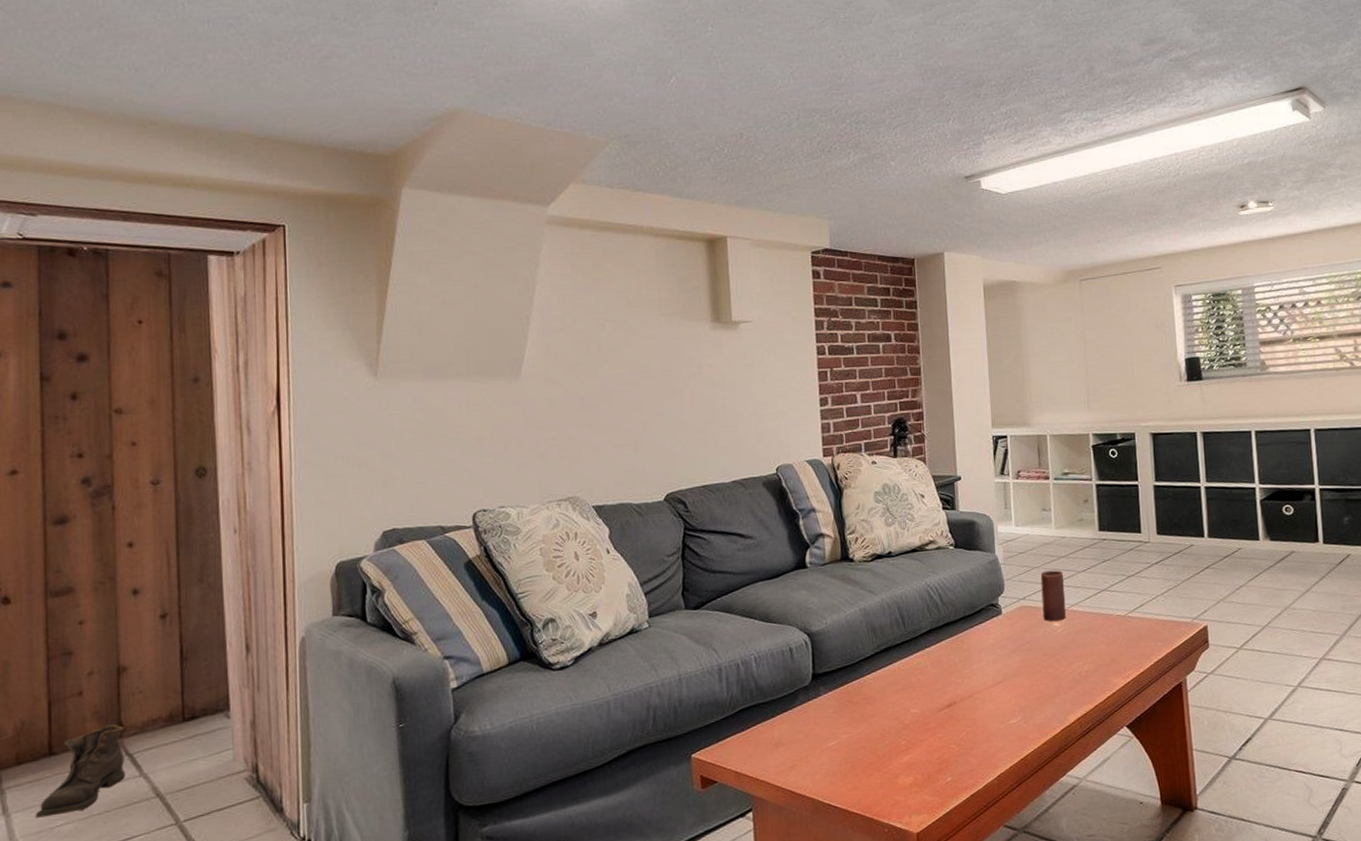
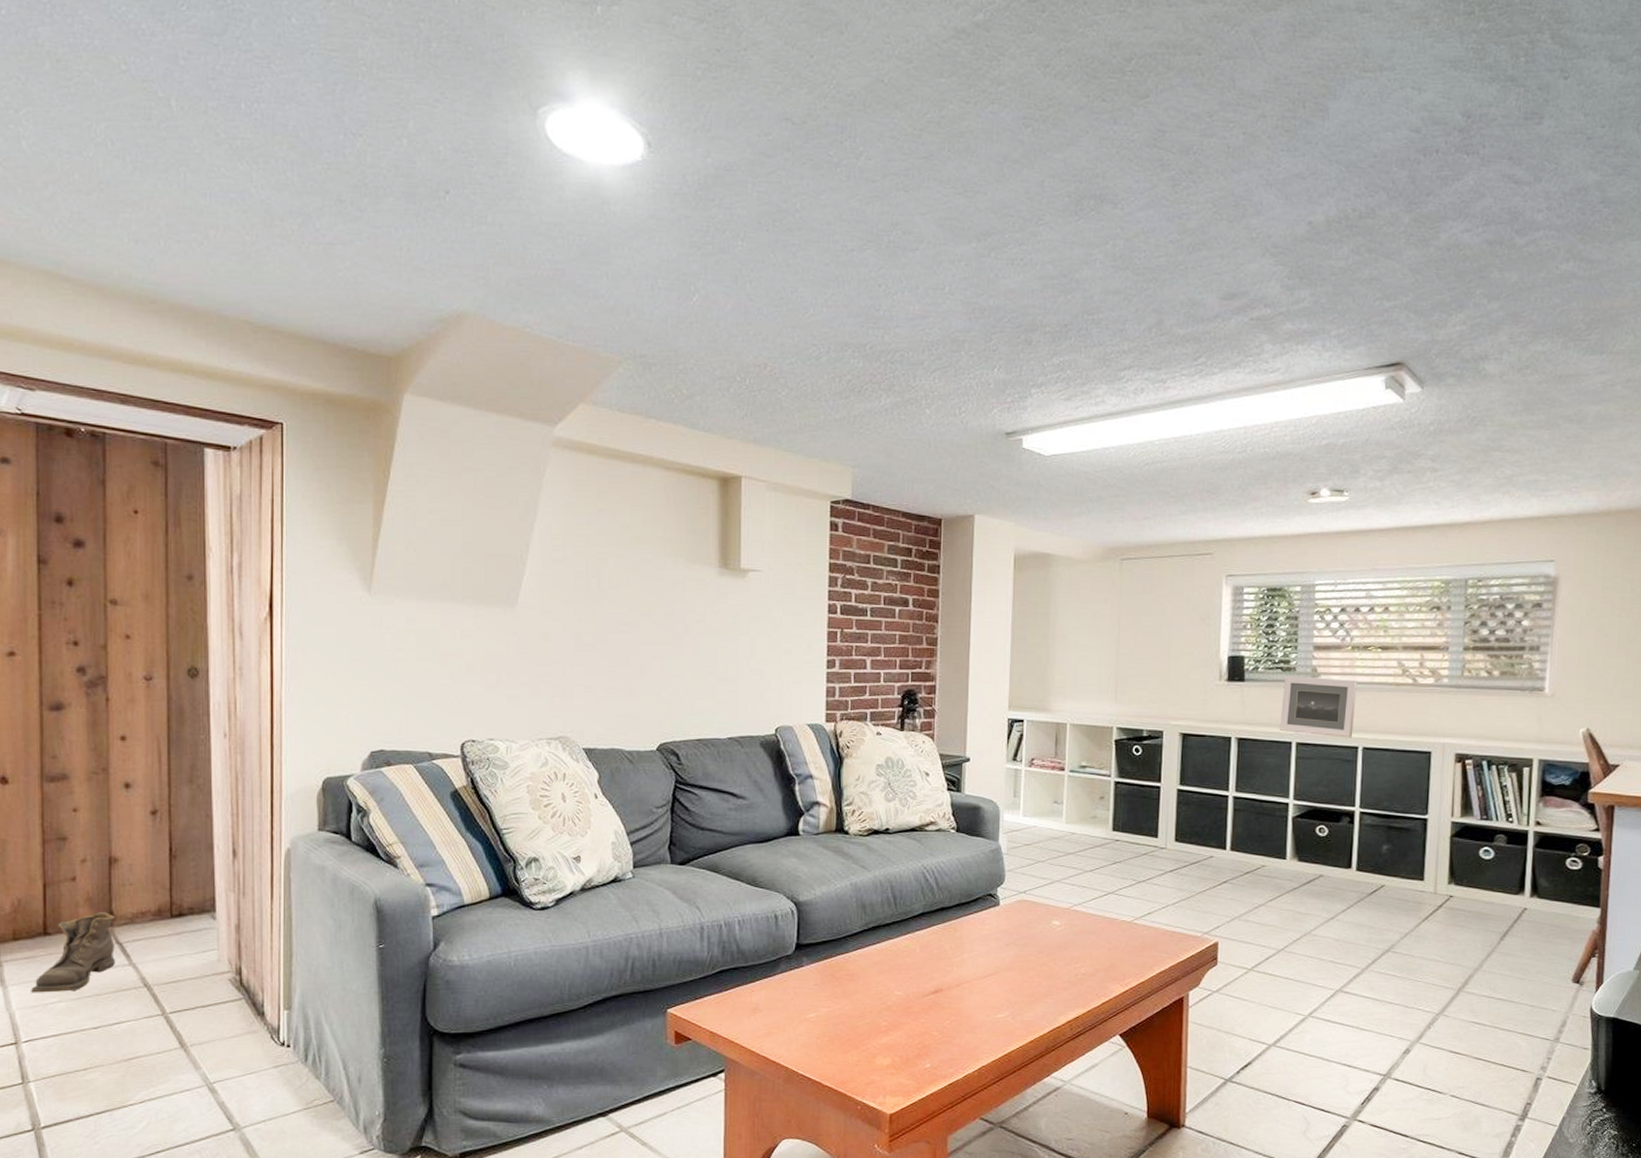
candle: present [1040,570,1066,622] -> none [1043,866,1070,920]
picture frame: none [1237,369,1304,423] -> present [1280,675,1357,738]

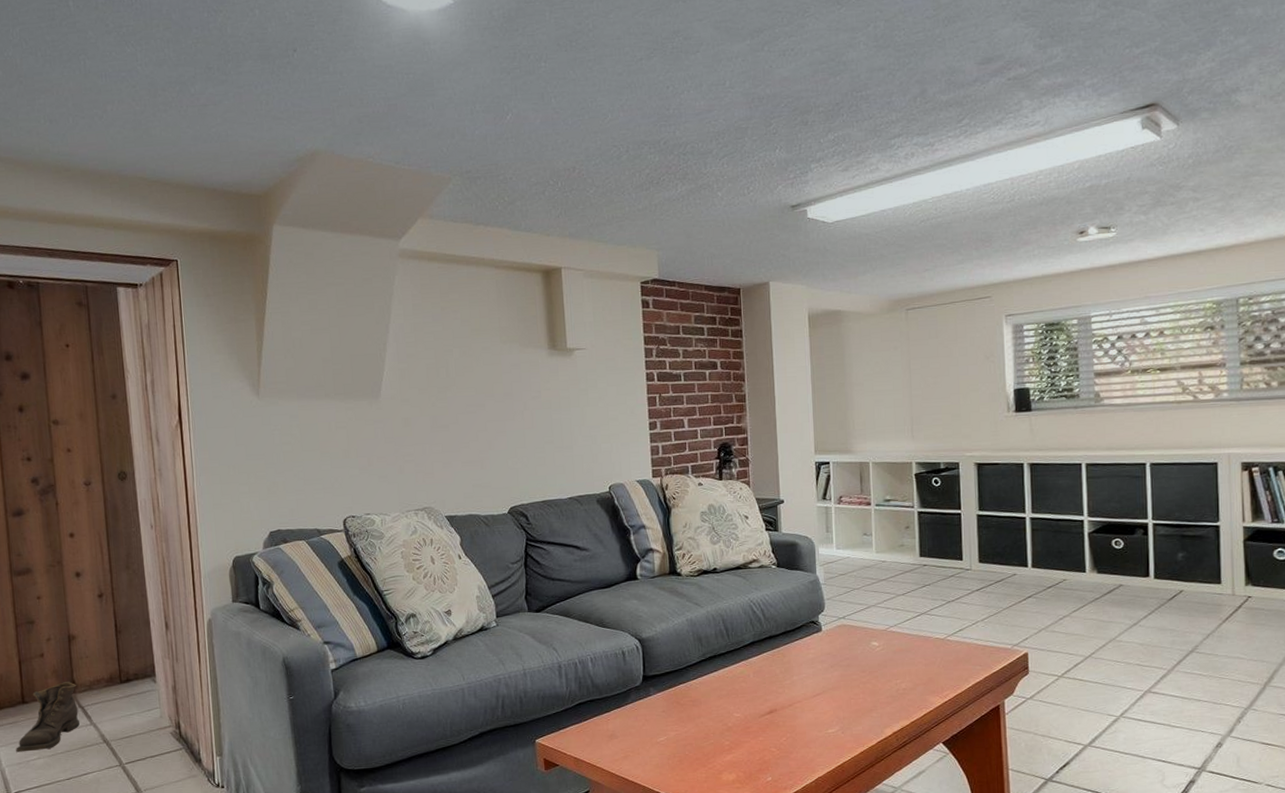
picture frame: present [1280,675,1357,738] -> none [1068,401,1140,456]

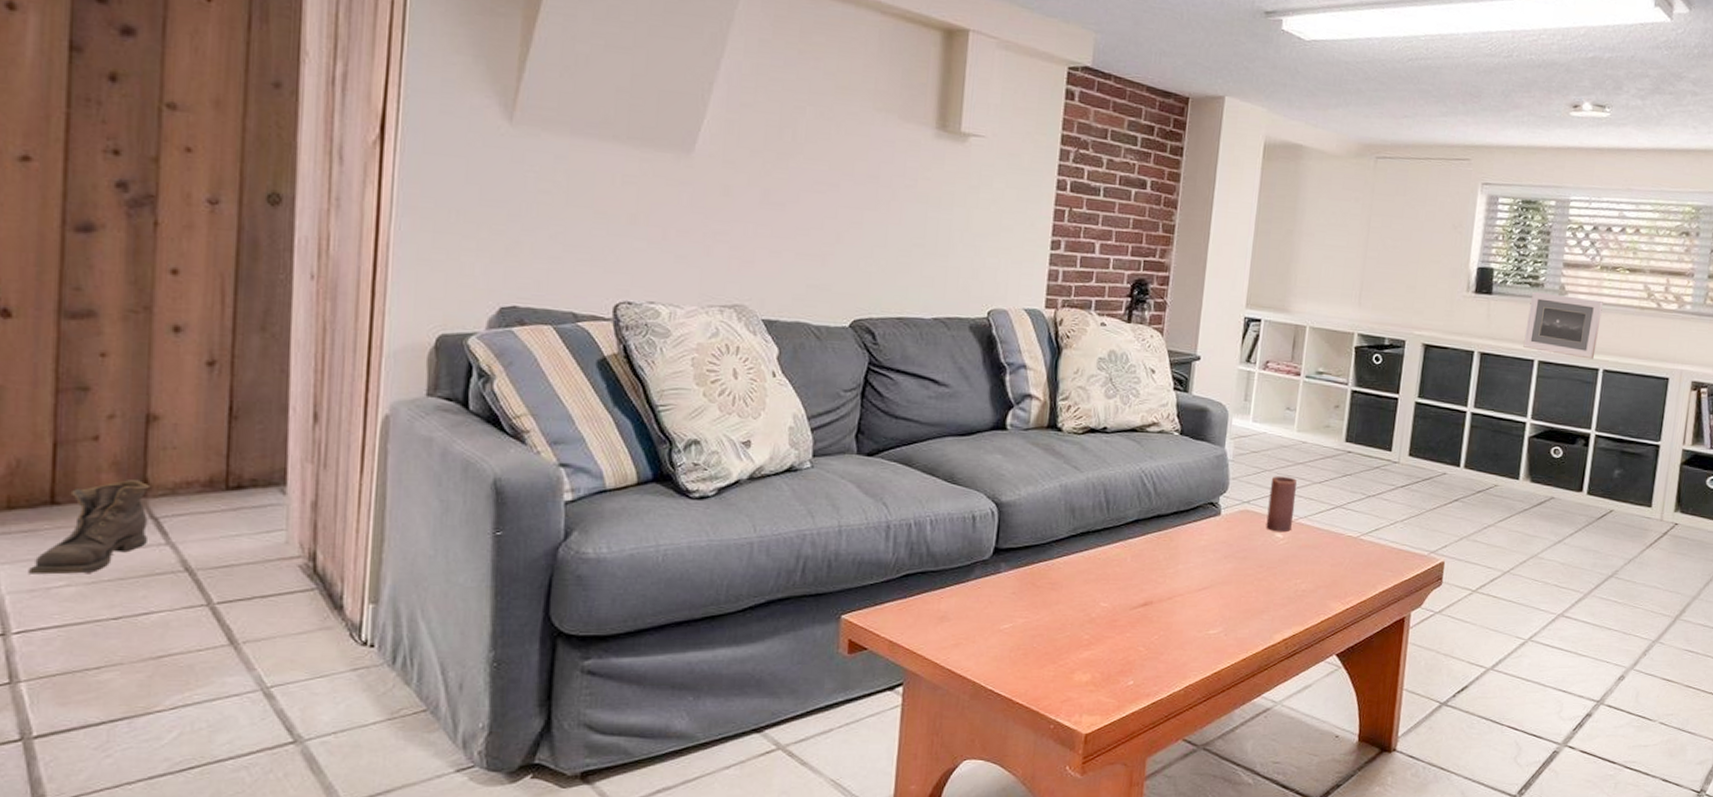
candle: none [860,592,885,641] -> present [1266,476,1297,533]
picture frame: none [1068,401,1140,456] -> present [1523,291,1603,360]

